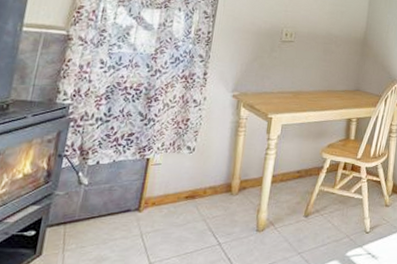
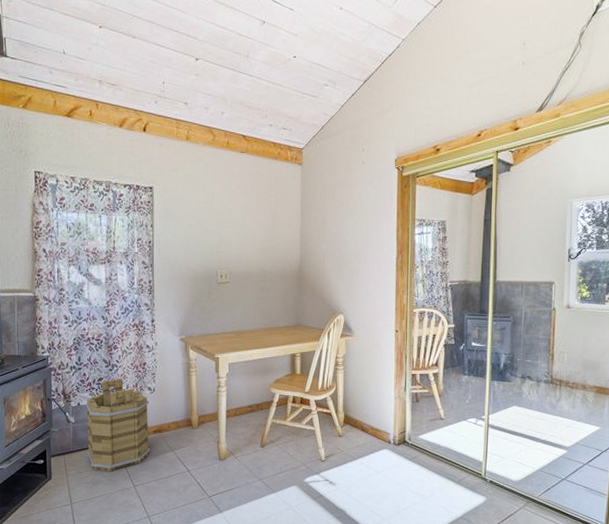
bucket: none [97,134,187,246] -> present [85,378,151,472]

